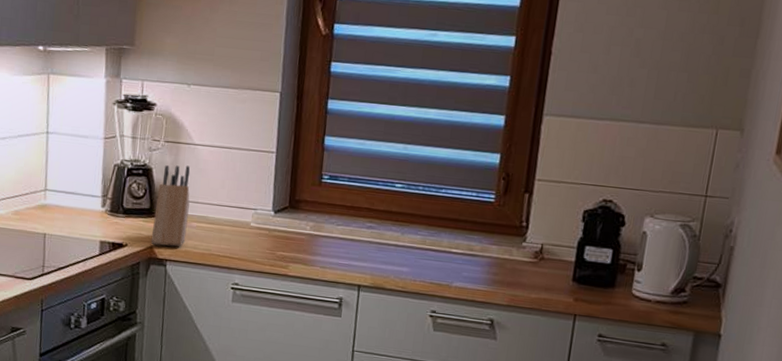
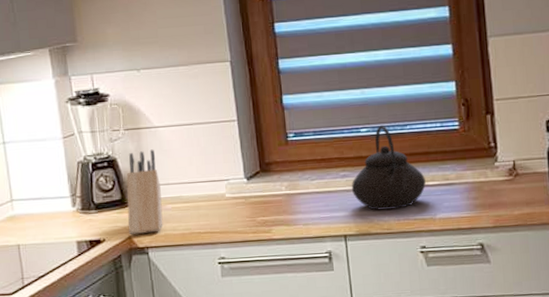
teapot: none [374,183,450,270] -> present [351,125,426,210]

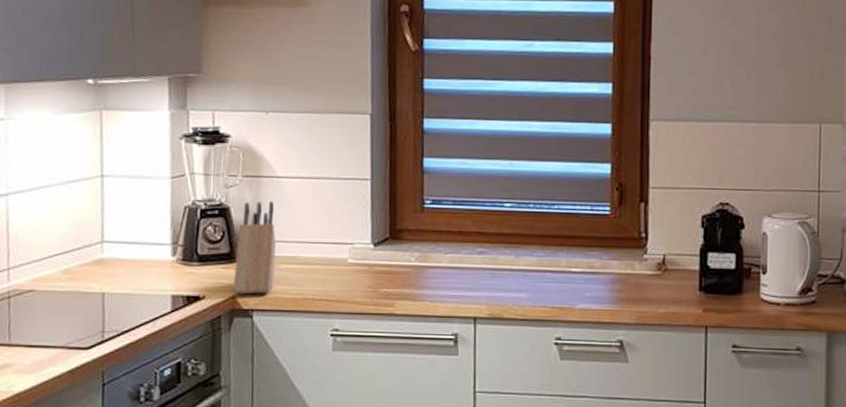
teapot: present [351,125,426,210] -> none [487,201,568,294]

